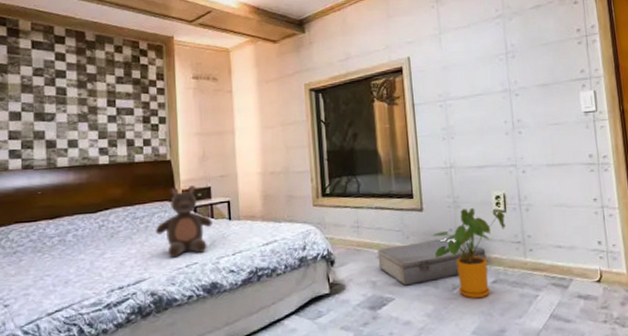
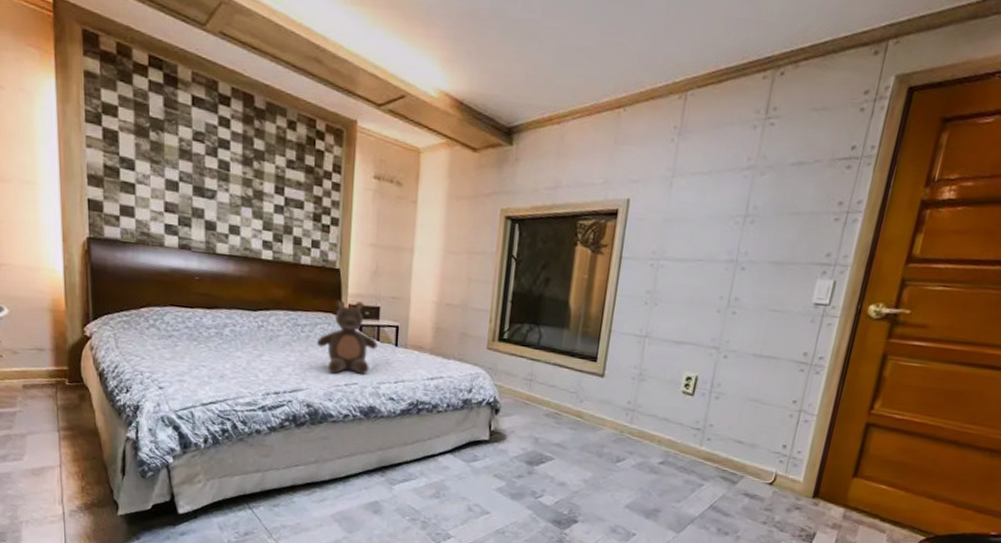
briefcase: present [377,238,487,286] -> none [544,406,661,450]
house plant: present [431,208,505,299] -> none [605,383,692,476]

